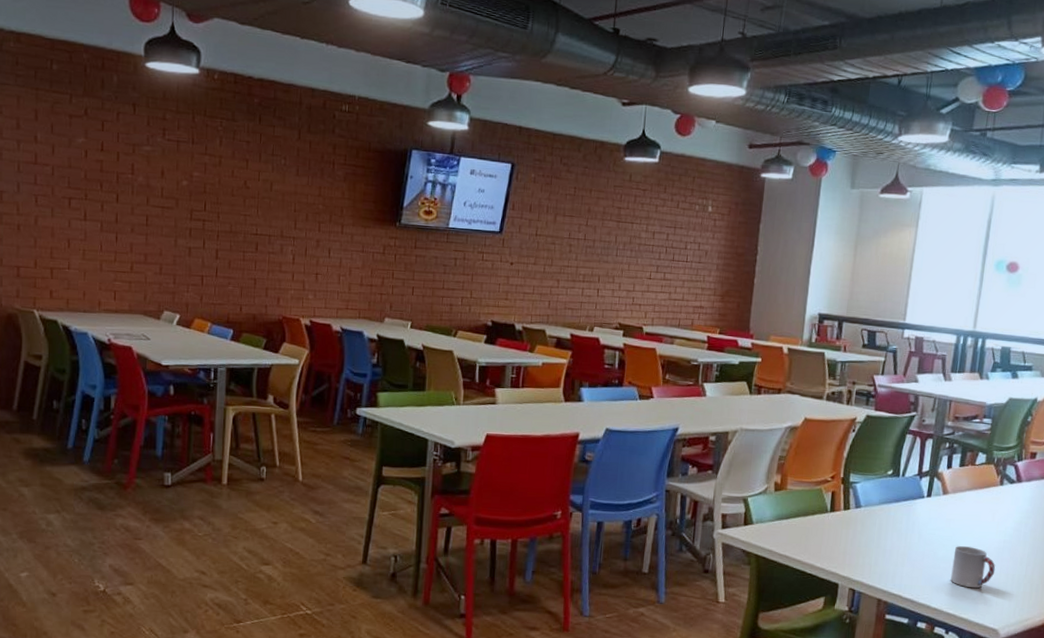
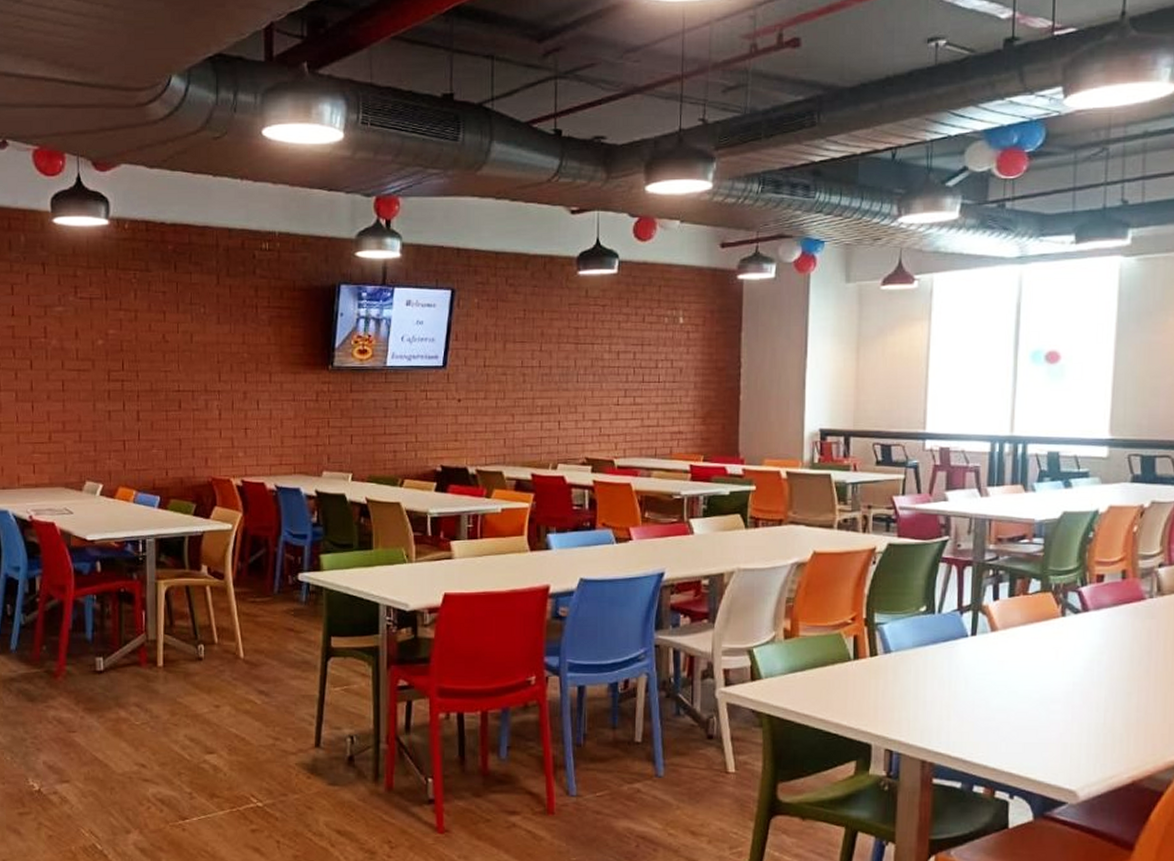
cup: present [950,546,996,589] -> none [1010,692,1066,742]

